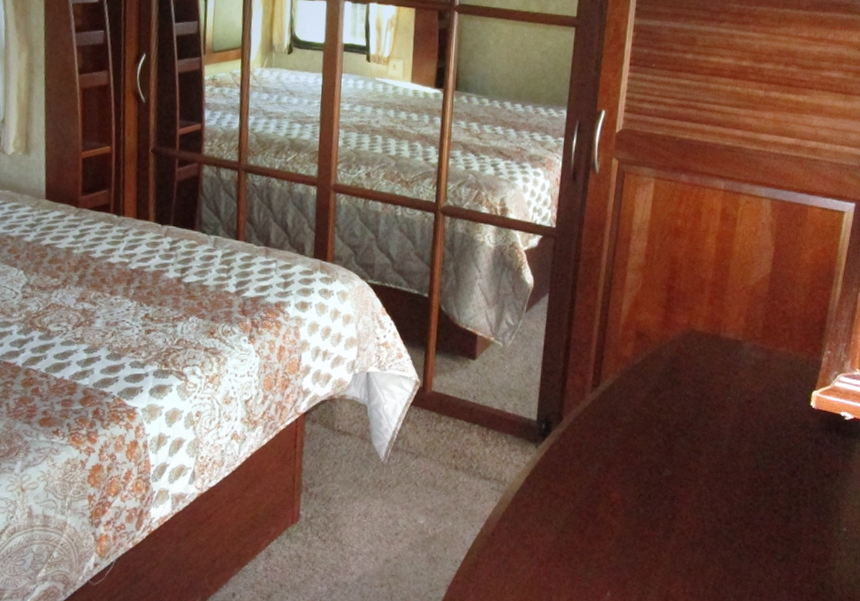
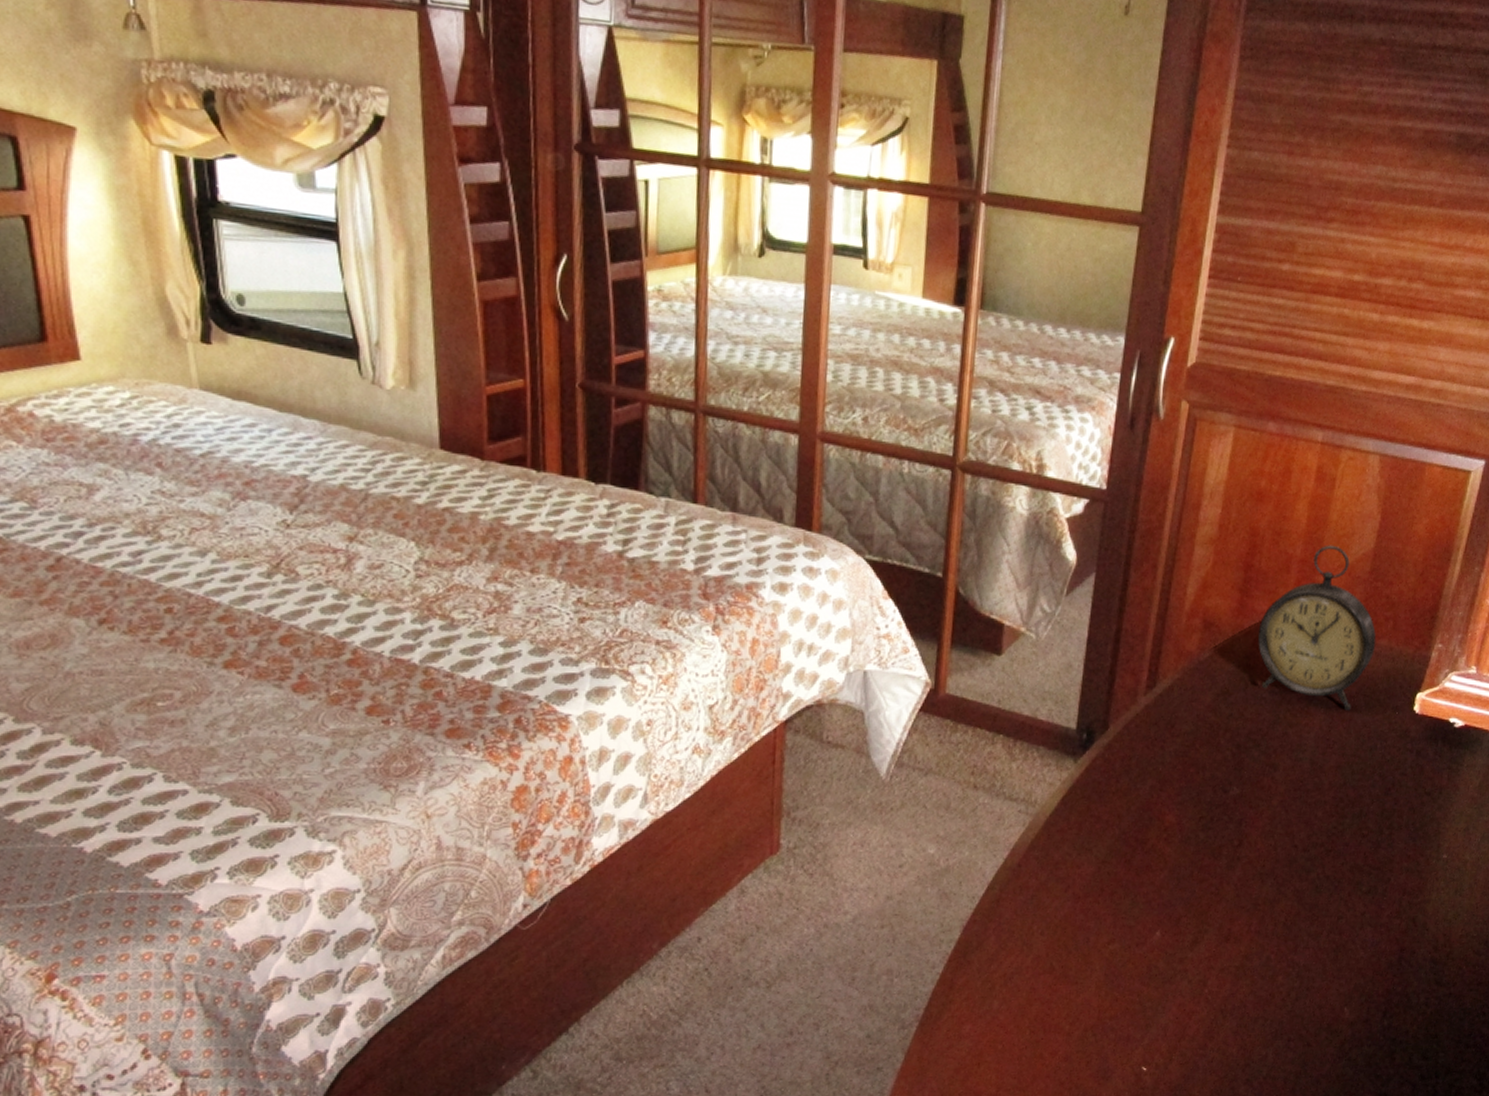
alarm clock: none [680,270,777,406] -> present [1257,545,1377,711]

